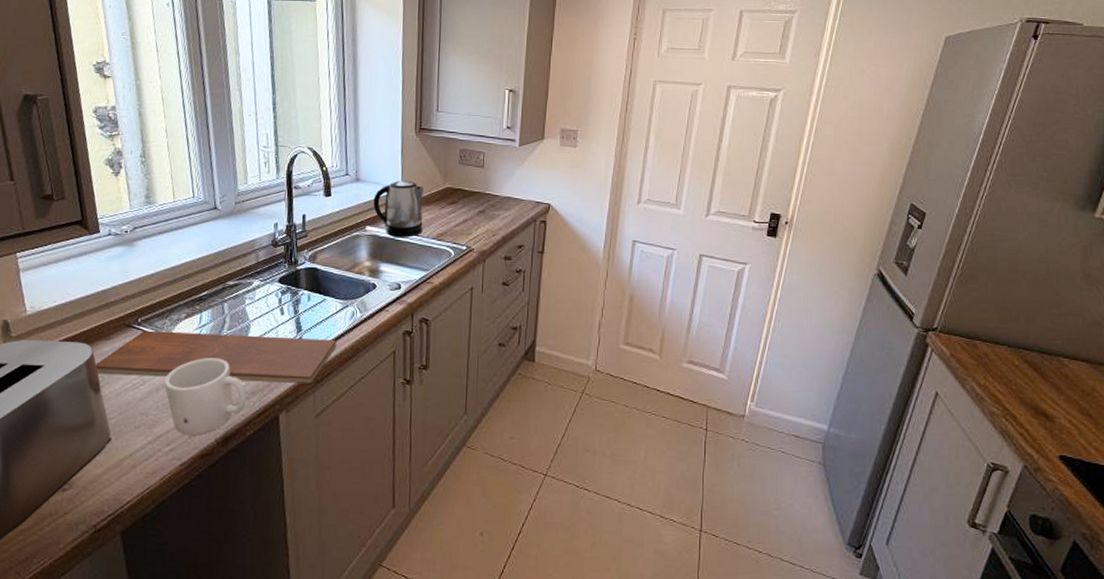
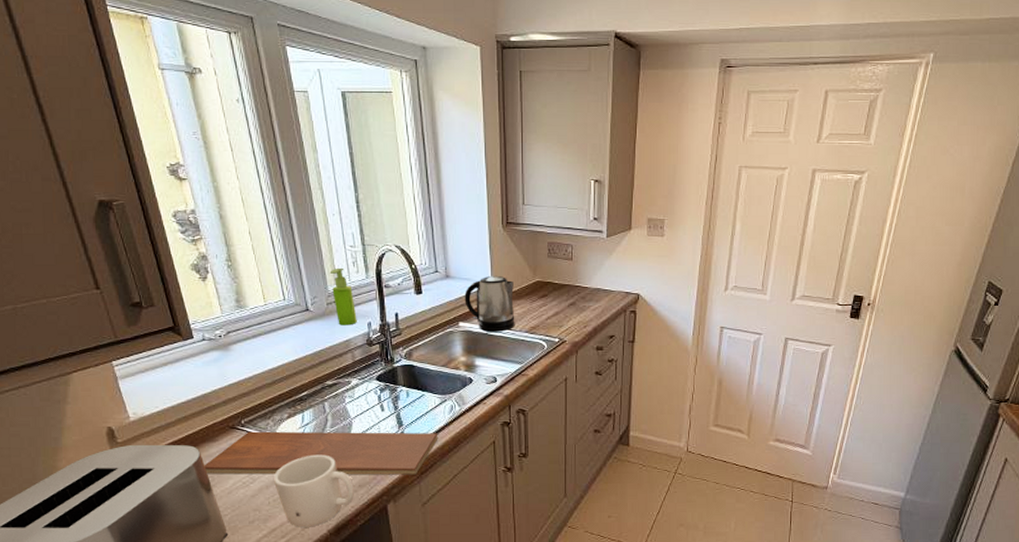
soap dispenser: none [241,167,264,226] -> present [329,267,357,326]

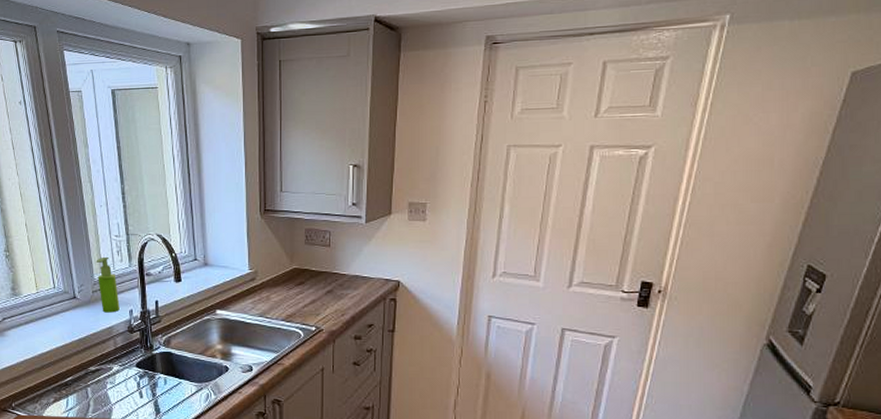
kettle: present [464,275,515,333] -> none [222,263,272,321]

